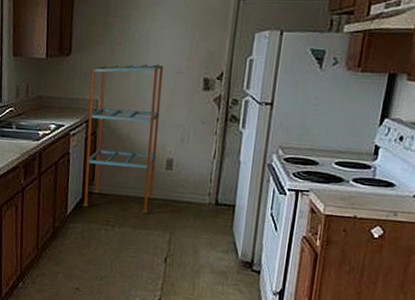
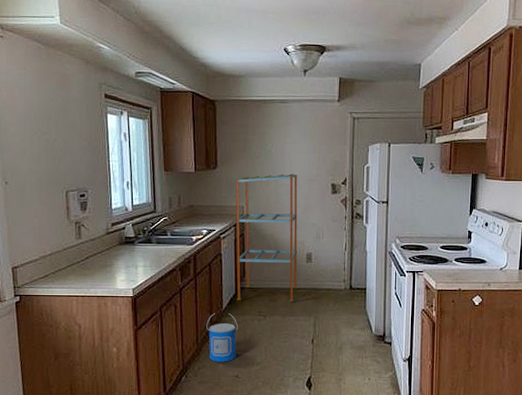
bucket: none [48,218,83,272] -> present [206,313,238,362]

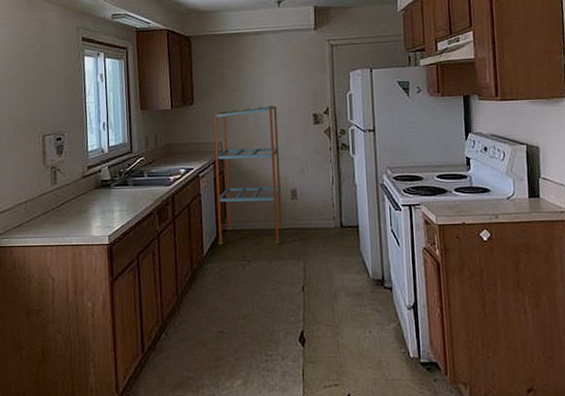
bucket: present [206,313,238,362] -> none [186,260,221,316]

